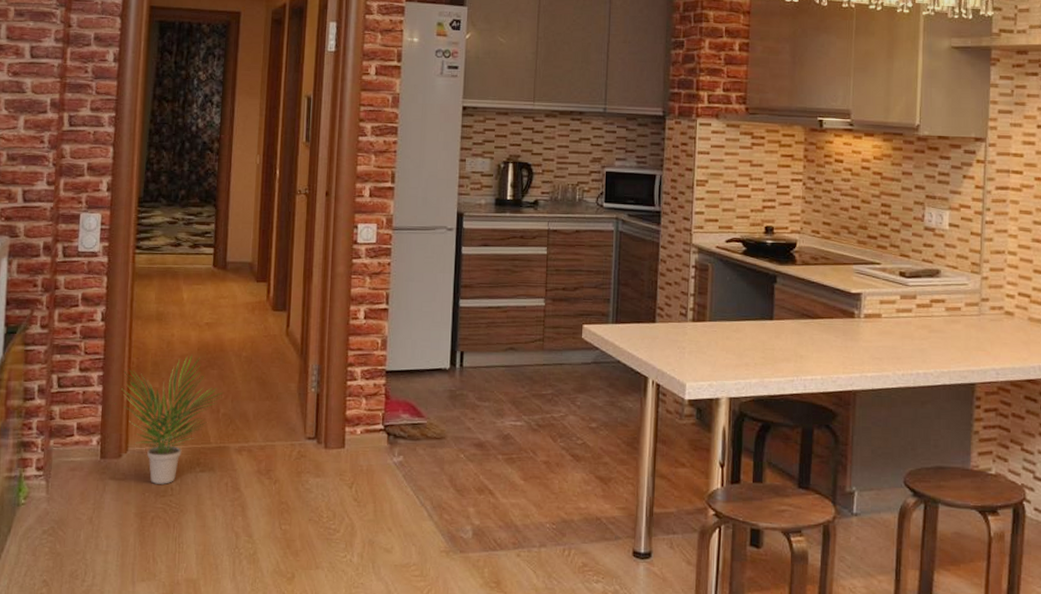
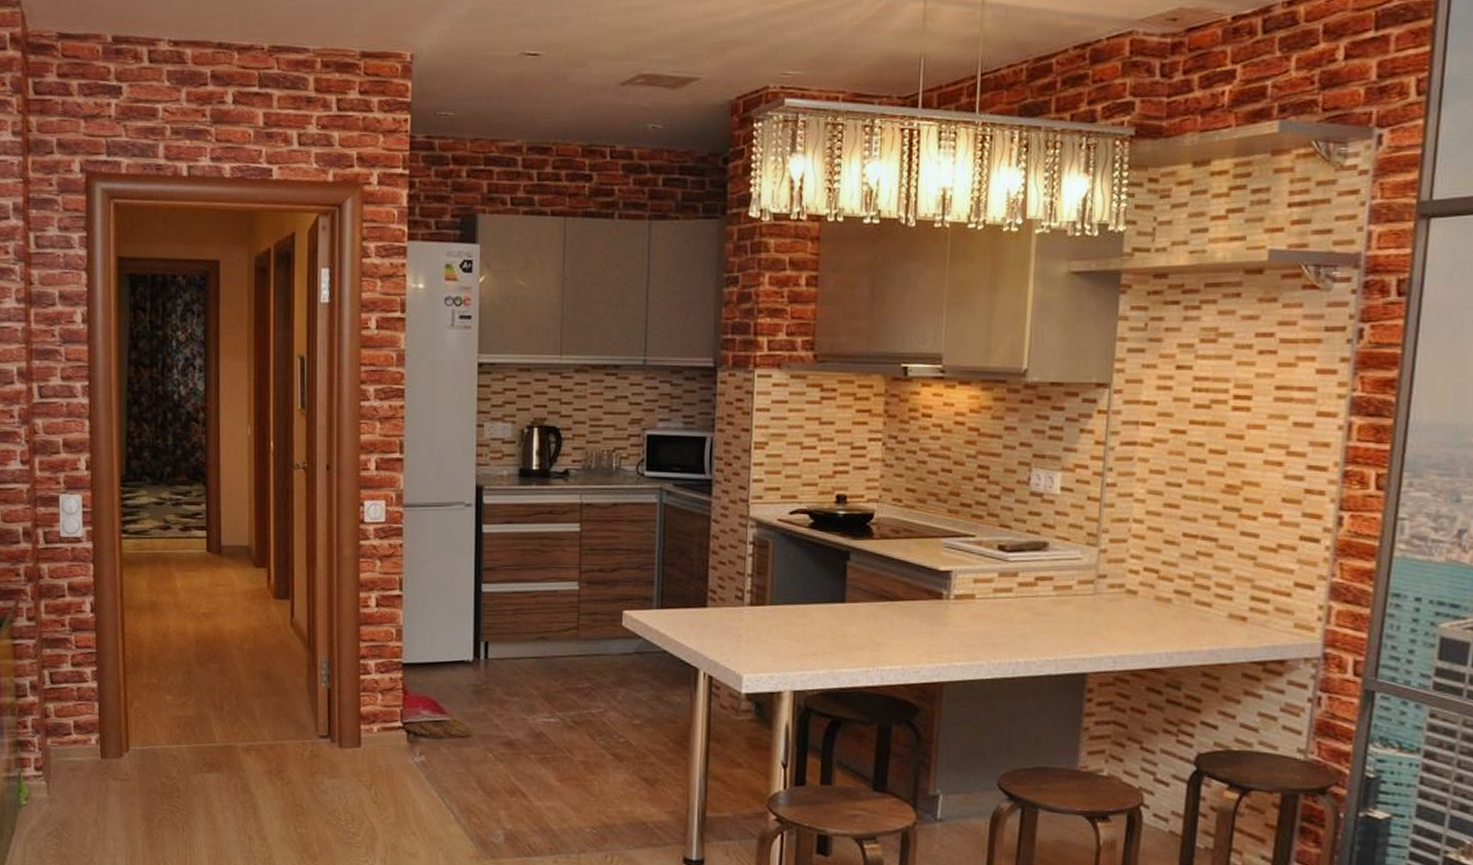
potted plant: present [111,355,224,484] -> none [108,648,227,785]

